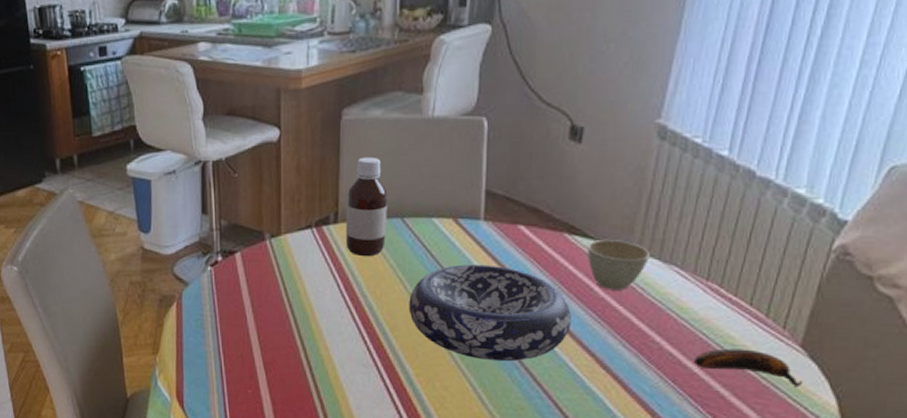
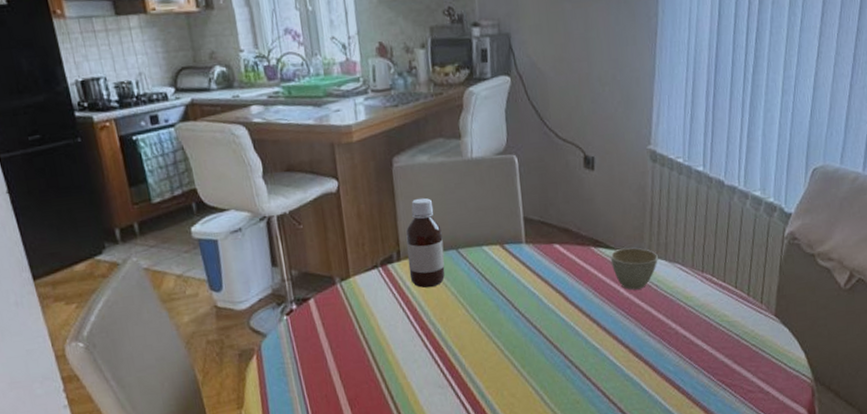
decorative bowl: present [409,264,571,362] -> none [471,281,607,365]
banana: present [694,348,804,388] -> none [702,323,781,349]

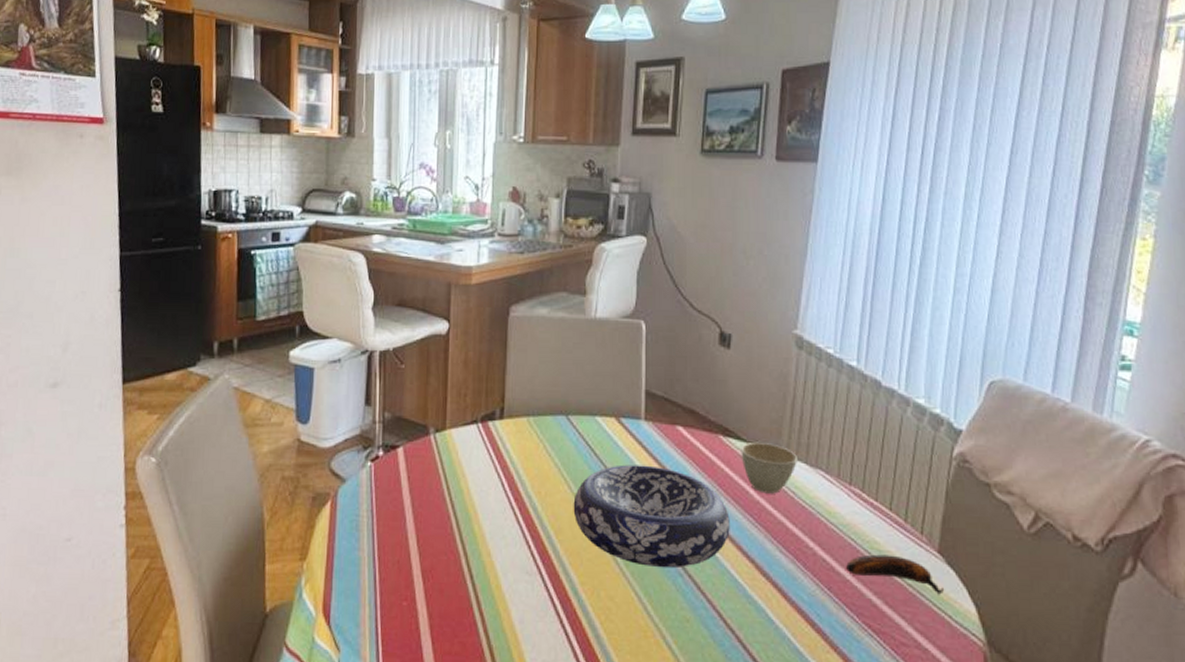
bottle: present [406,197,445,288] -> none [511,353,553,455]
decorative bowl: none [471,281,607,365] -> present [573,464,730,569]
banana: none [702,323,781,349] -> present [846,554,945,595]

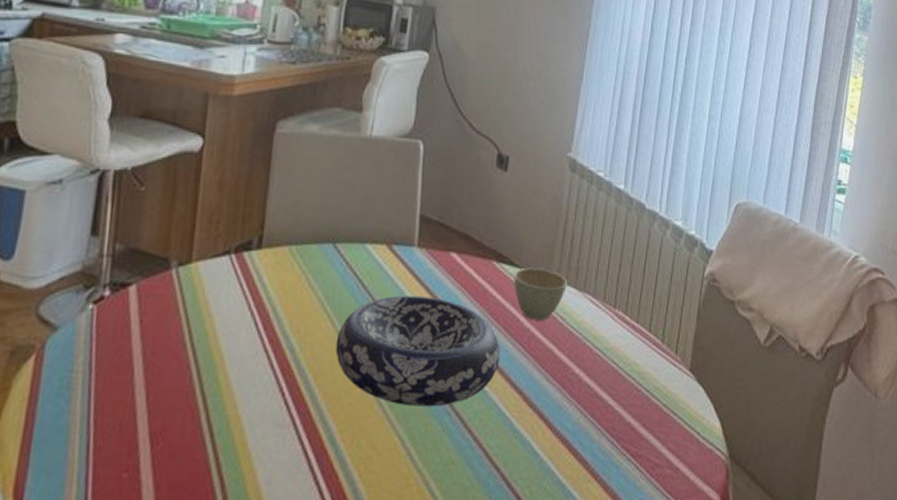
banana: present [846,554,945,595] -> none [609,376,695,413]

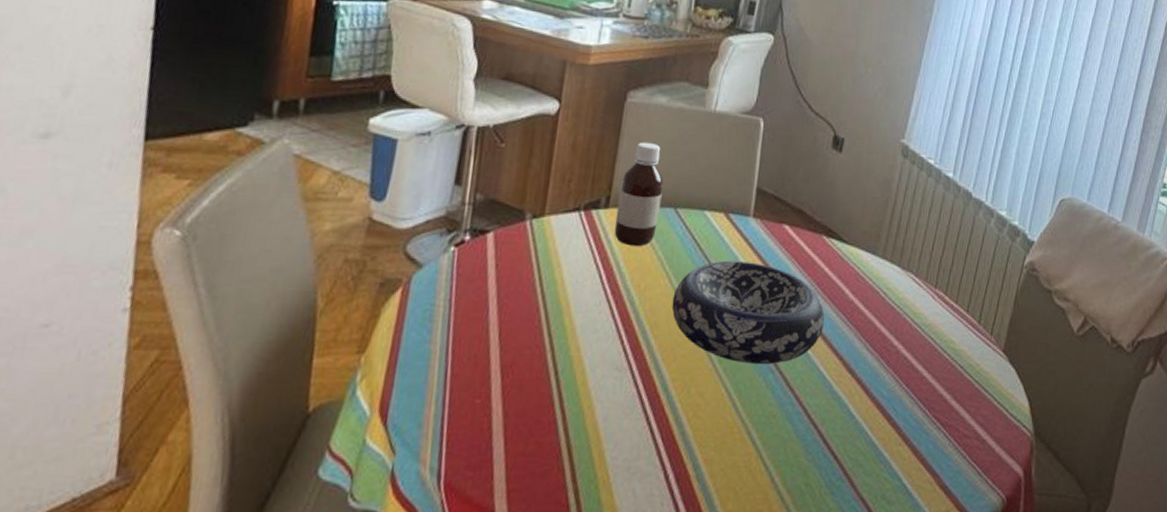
bottle: none [268,174,320,289] -> present [614,141,664,247]
cup: present [513,268,567,321] -> none [841,244,892,294]

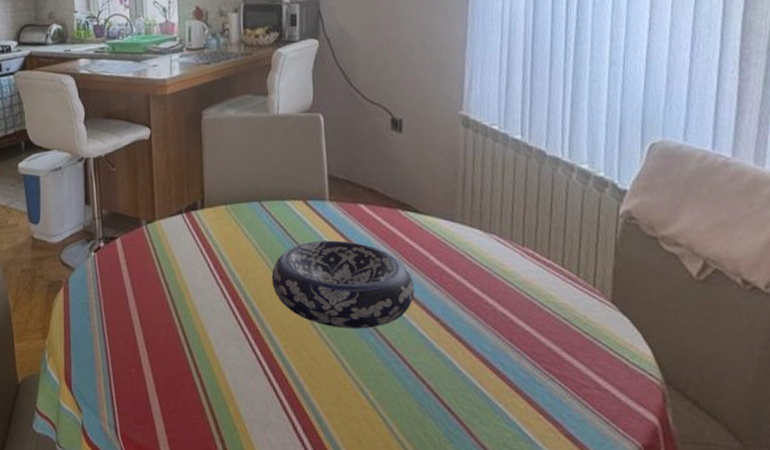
bottle: present [614,141,664,247] -> none [211,149,247,238]

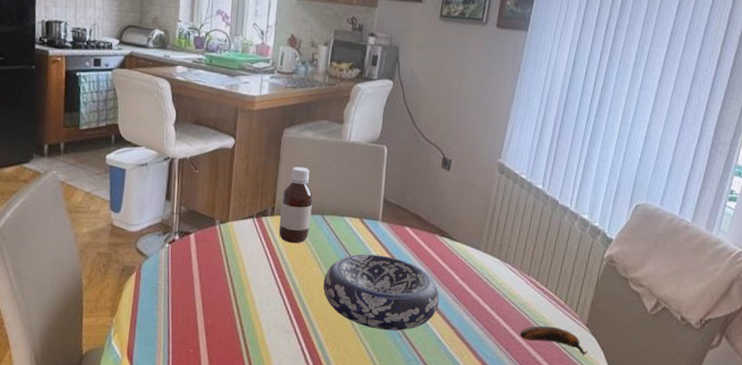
bottle: none [211,149,247,238] -> present [278,166,313,244]
banana: none [524,307,620,340] -> present [520,326,588,356]

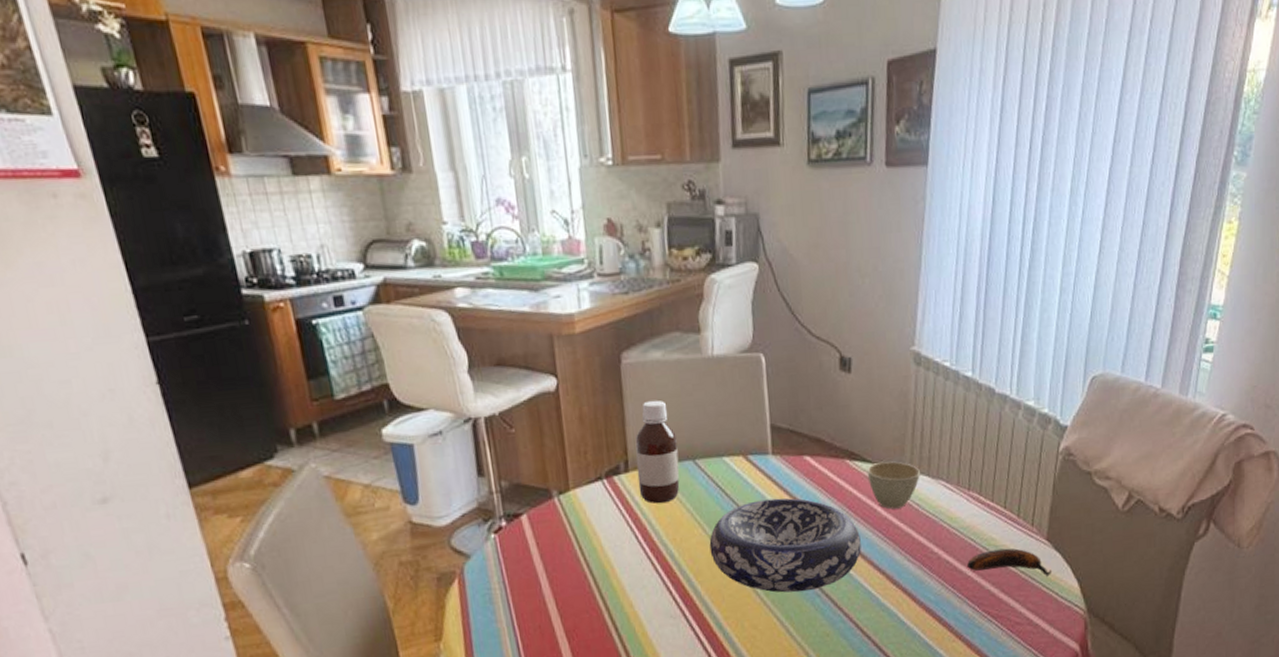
cup: none [451,241,492,280] -> present [867,461,920,510]

